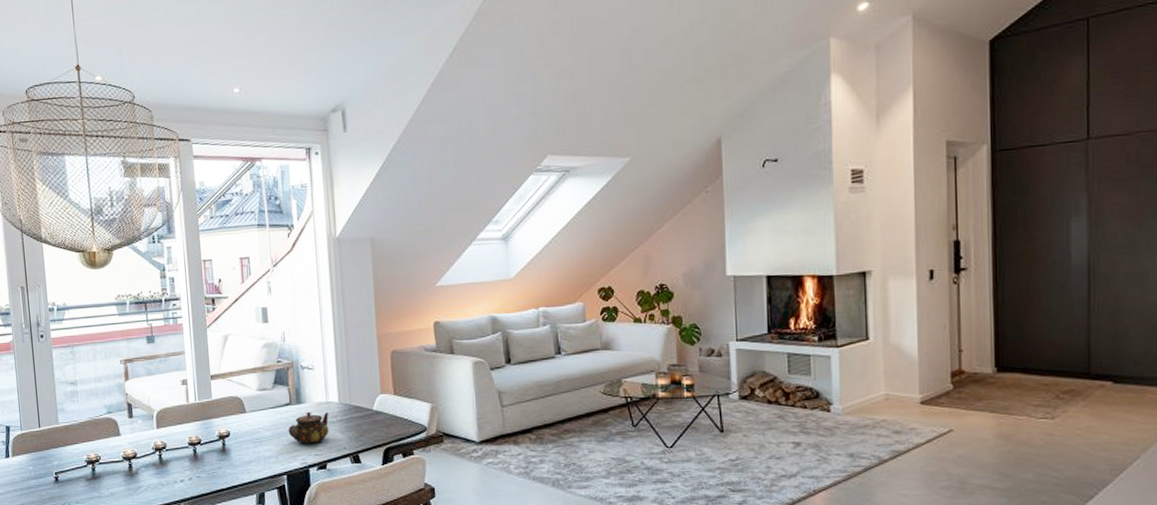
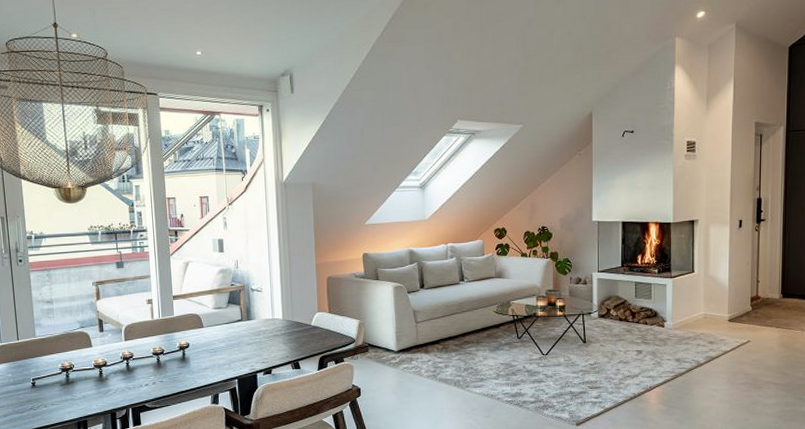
teapot: present [288,411,329,444] -> none [239,326,275,354]

